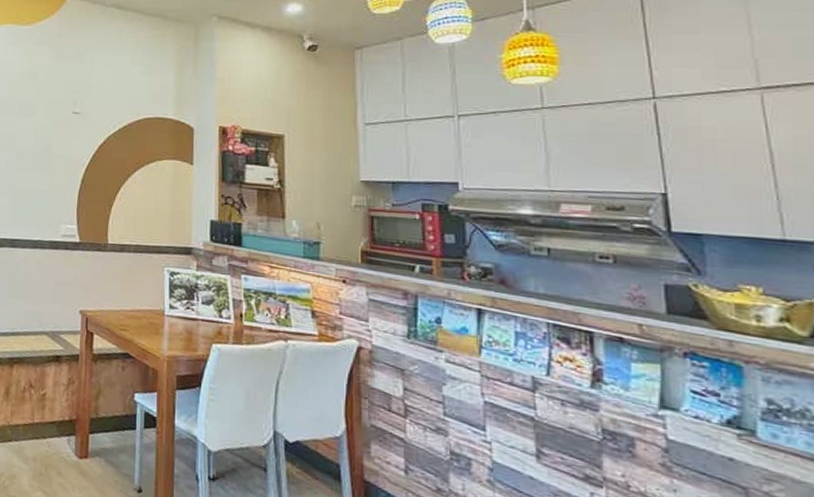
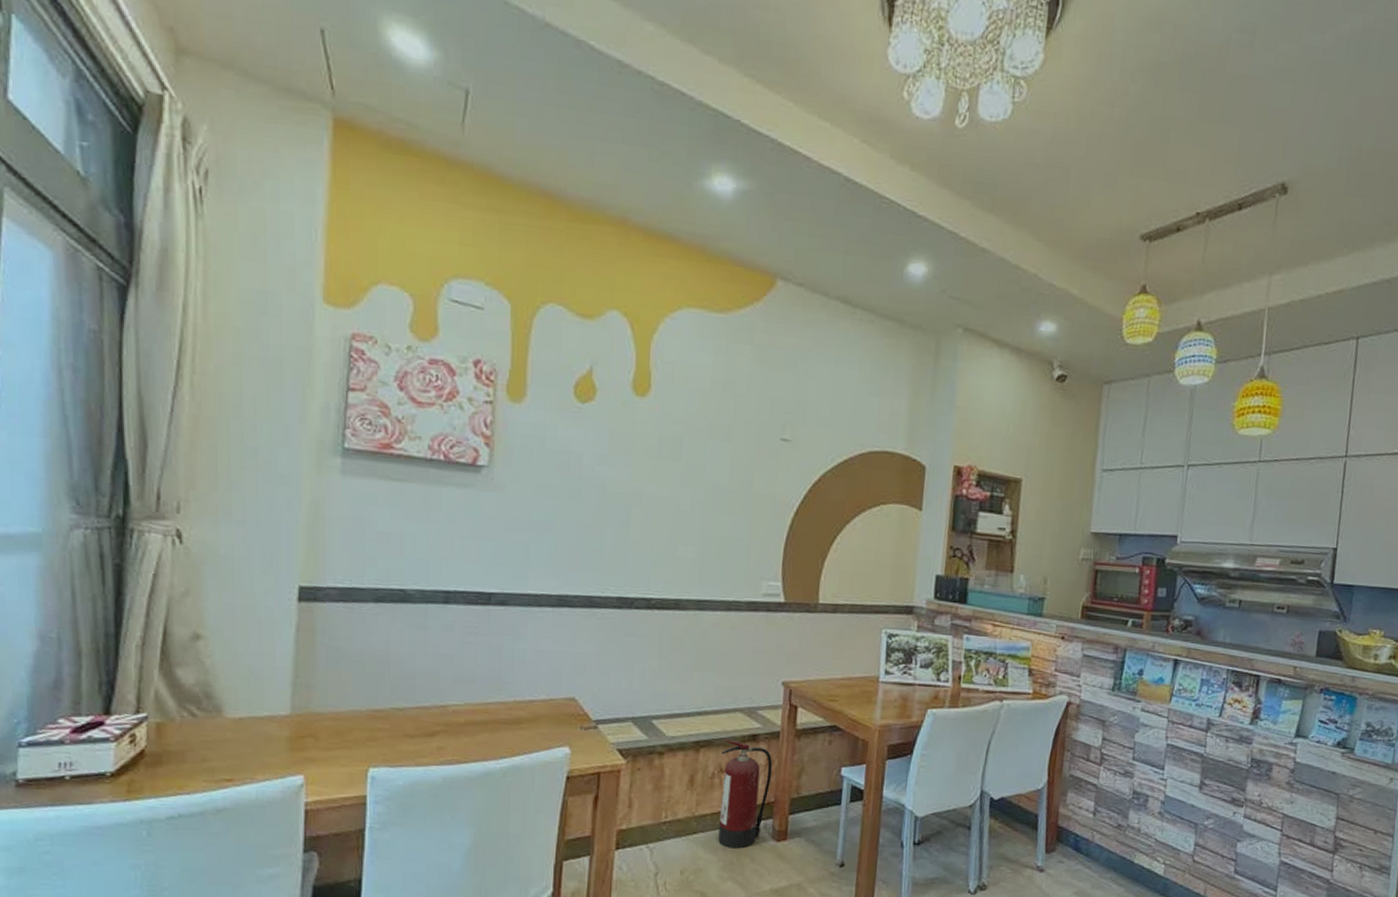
fire extinguisher: none [29,358,74,461] -> present [718,739,773,849]

